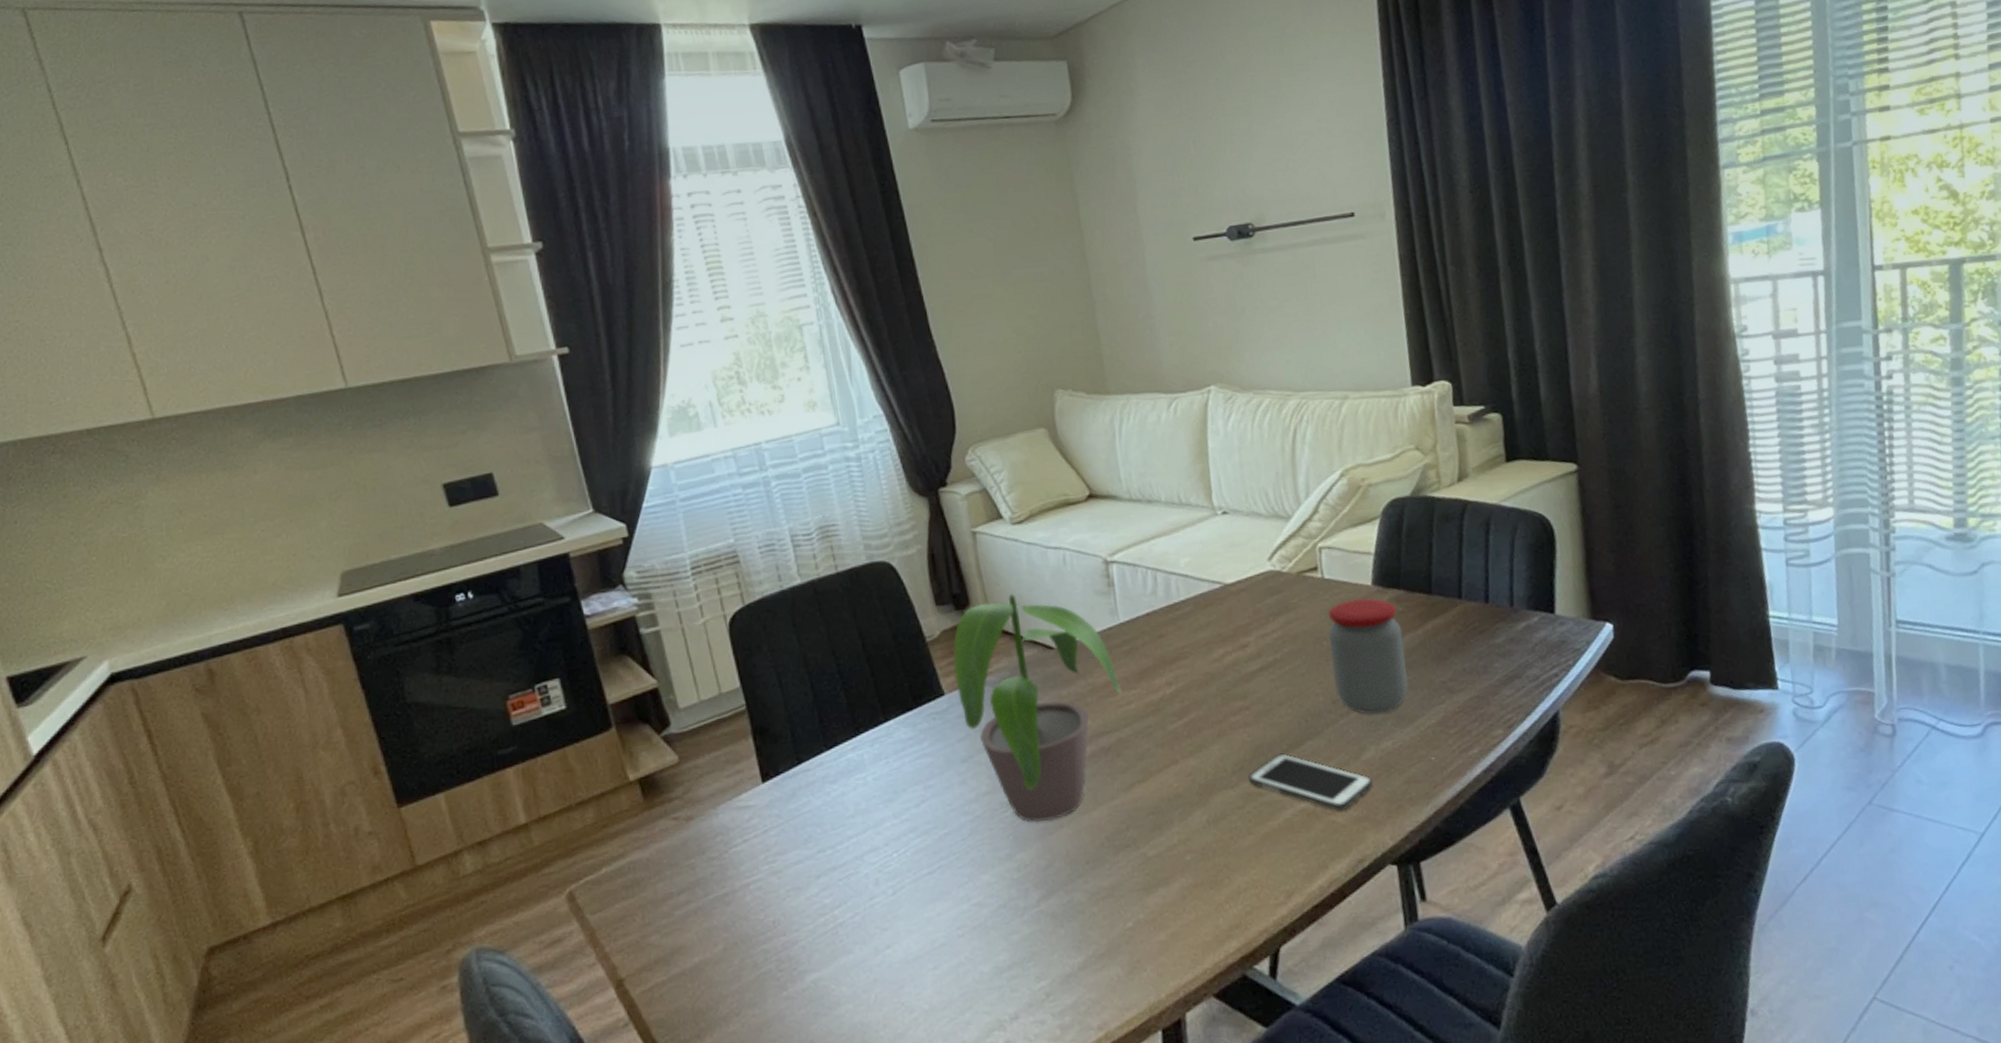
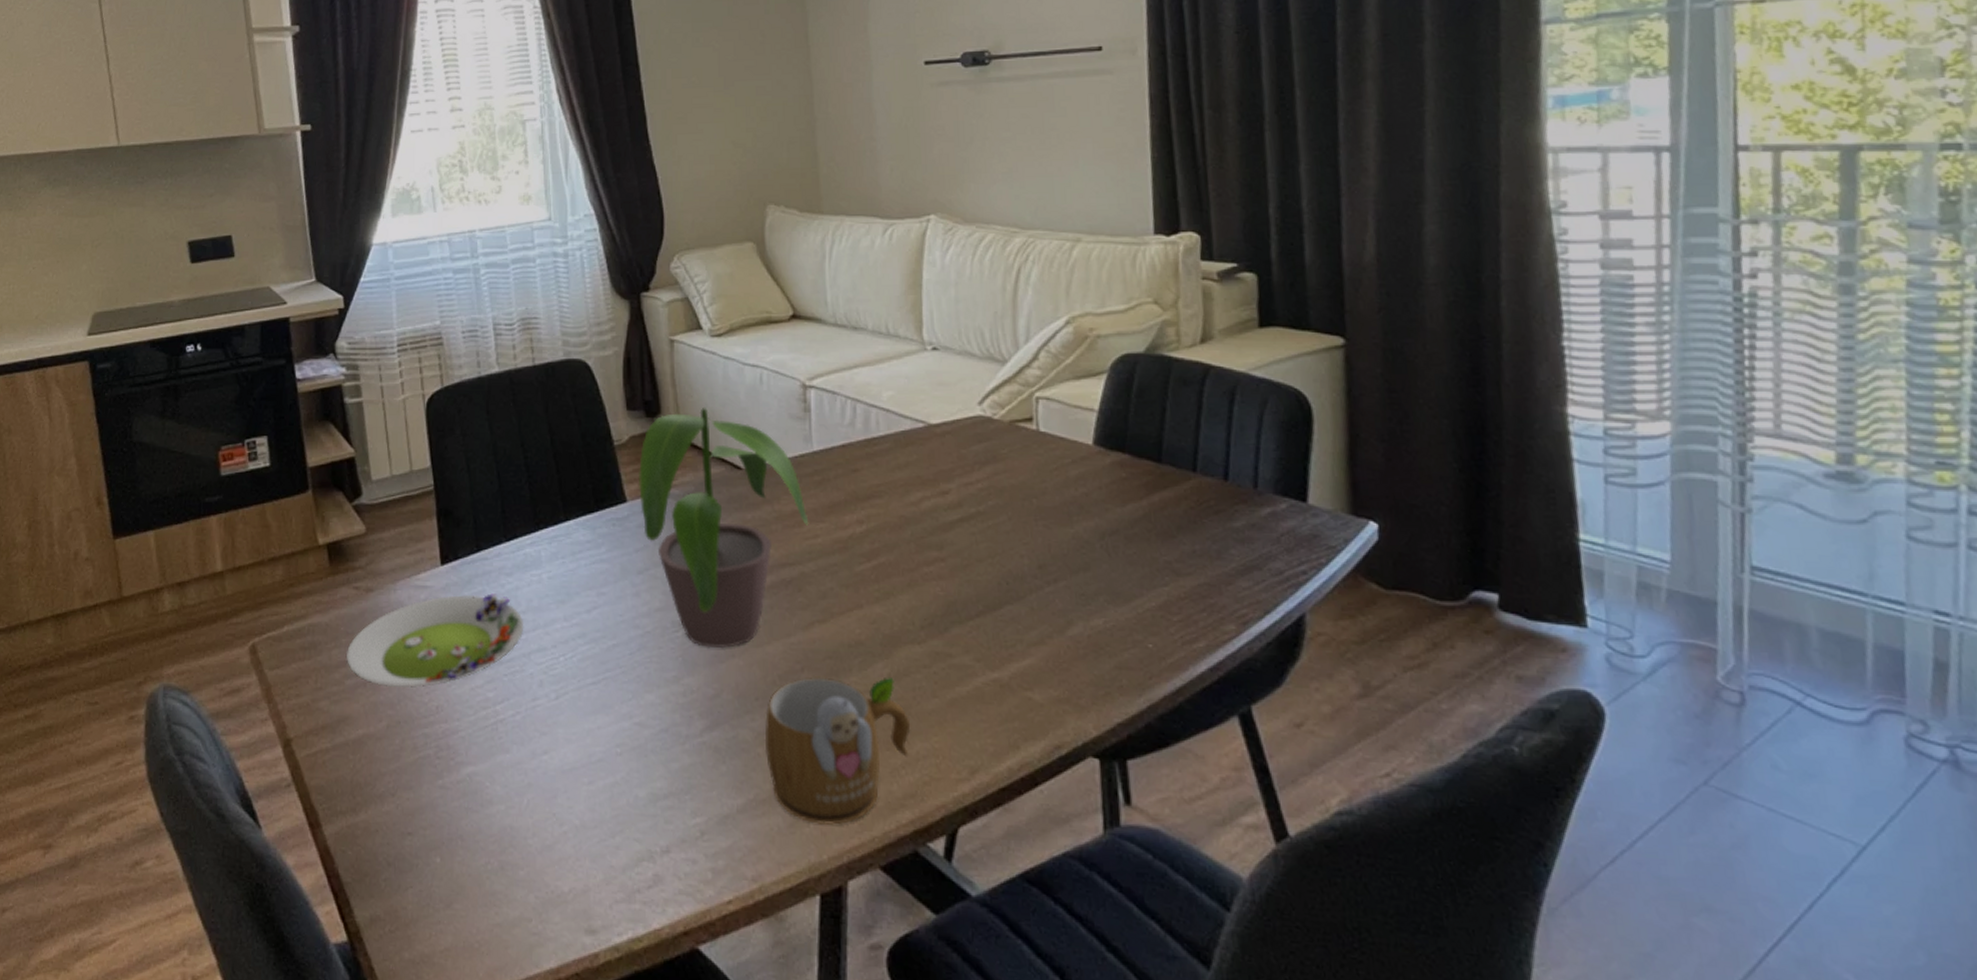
salad plate: none [672,802,855,912] -> present [347,593,524,689]
mug: none [1096,822,1231,968] -> present [764,676,911,825]
cell phone: present [1248,753,1373,812] -> none [938,614,1078,689]
jar: present [1327,597,1409,715] -> none [1040,457,1127,588]

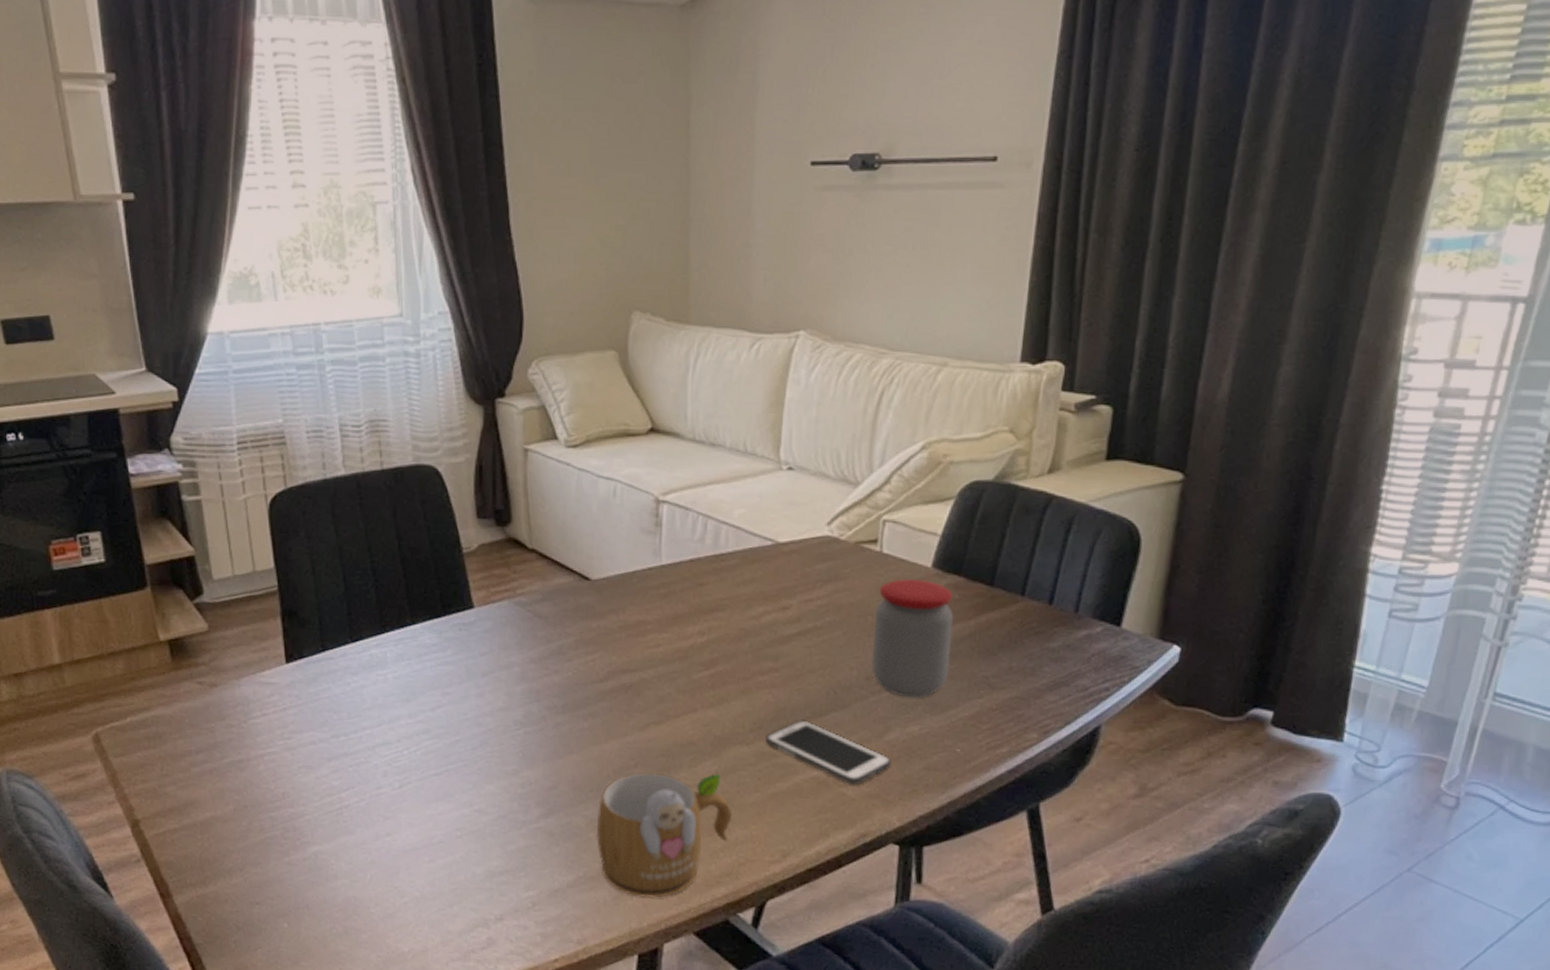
salad plate: present [347,593,524,689] -> none [192,691,369,777]
potted plant: present [639,408,809,649] -> none [487,519,652,746]
cell phone: none [938,614,1078,689] -> present [766,720,891,786]
jar: none [1040,457,1127,588] -> present [872,578,954,698]

